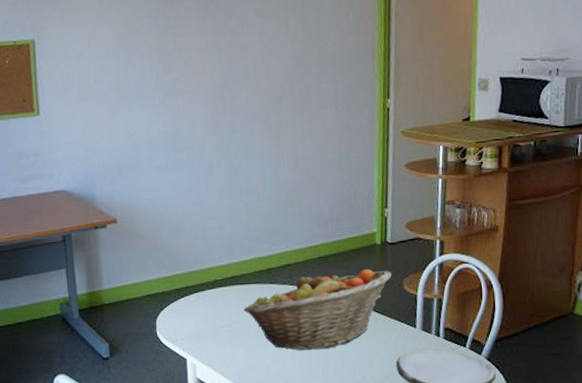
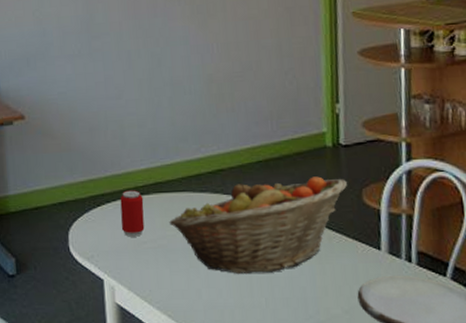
beverage can: none [201,283,223,323] -> present [120,190,145,237]

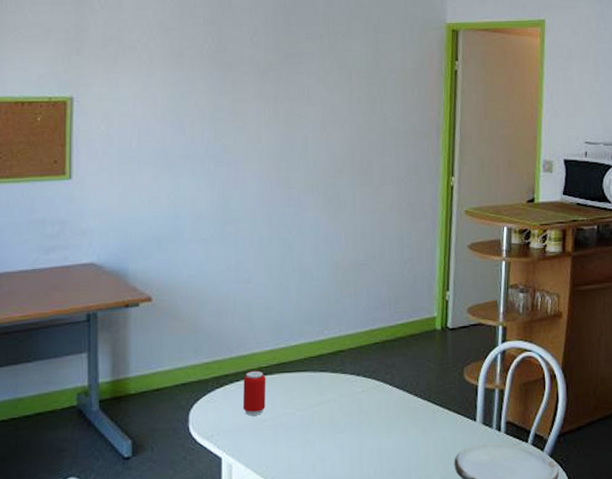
fruit basket: present [169,176,347,274] -> none [289,356,451,447]

